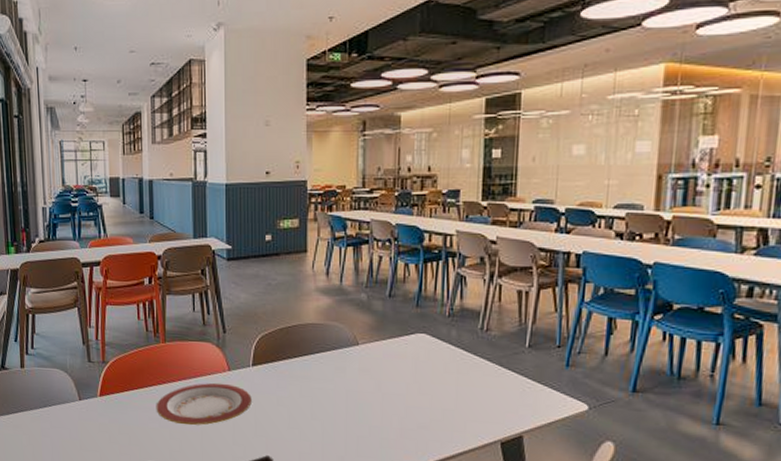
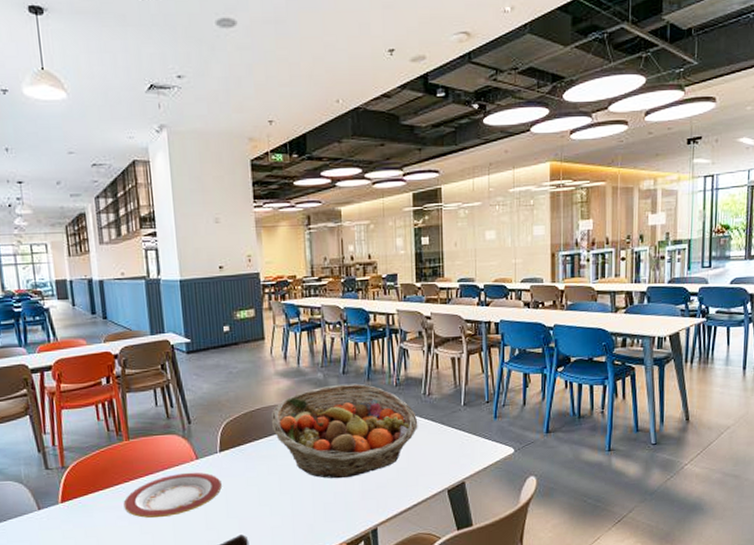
fruit basket: none [307,308,472,412] -> present [271,383,418,479]

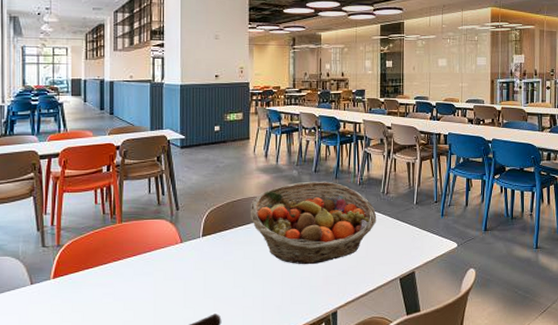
plate: present [123,472,222,518] -> none [110,254,201,296]

